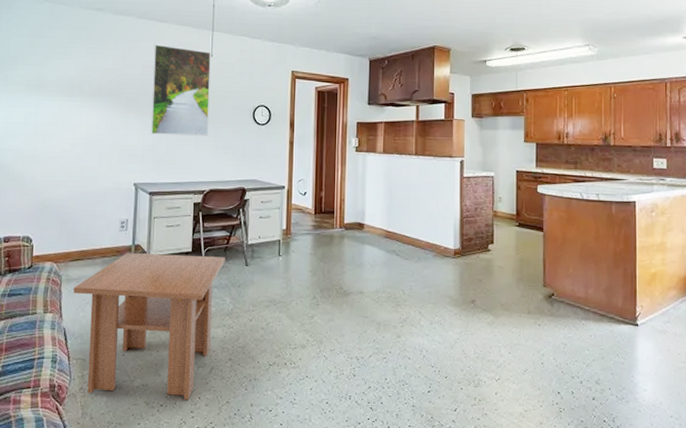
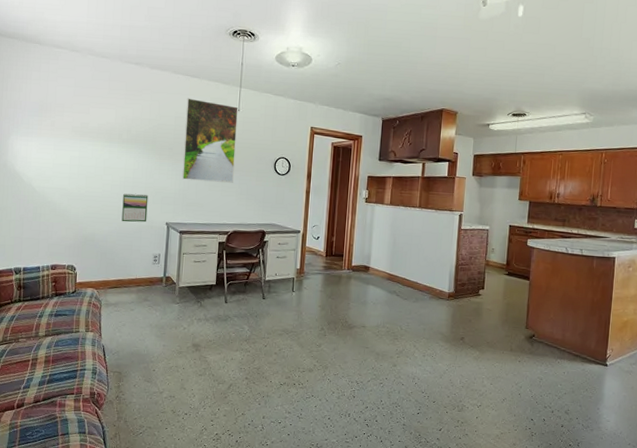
coffee table: present [73,252,225,401] -> none [111,282,245,411]
calendar: none [83,152,114,185] -> present [121,193,149,223]

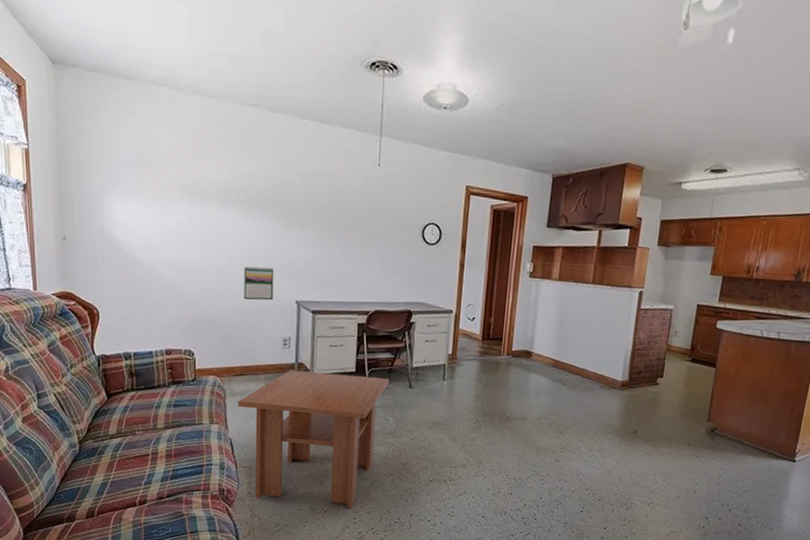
coffee table: none [111,282,245,411] -> present [238,369,389,509]
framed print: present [181,98,238,183] -> none [312,149,378,254]

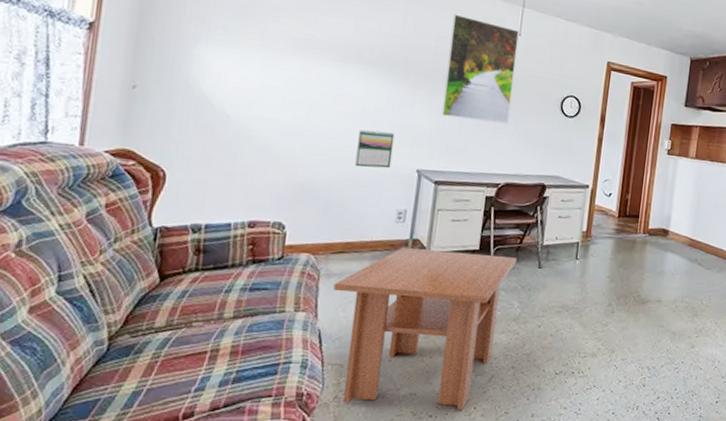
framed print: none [312,149,378,254] -> present [441,14,519,124]

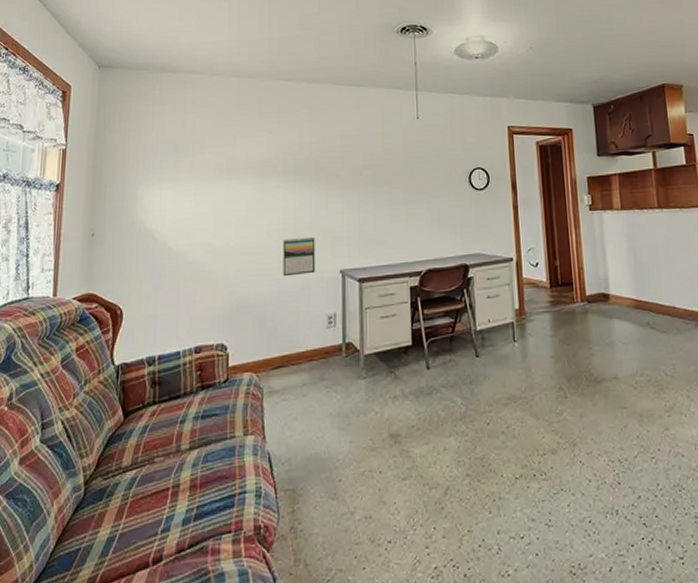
coffee table: present [333,246,517,411] -> none [277,348,452,534]
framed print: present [441,14,519,124] -> none [353,111,420,212]

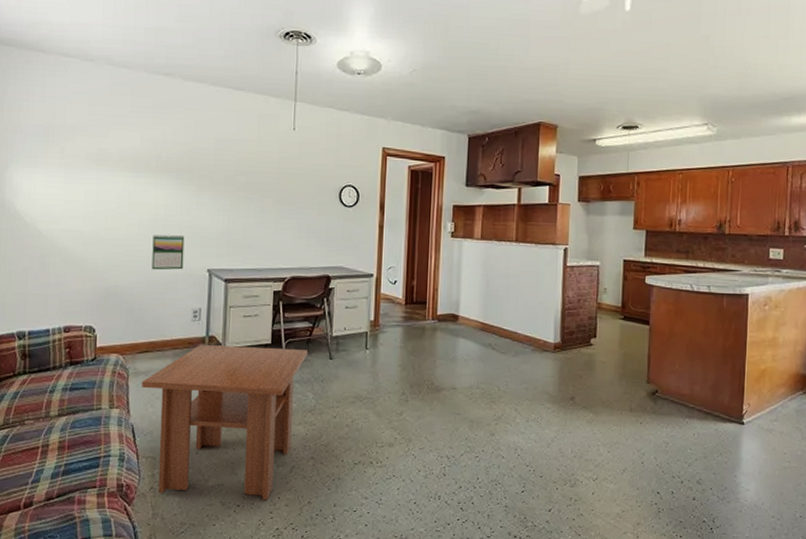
coffee table: none [277,348,452,534] -> present [142,344,307,501]

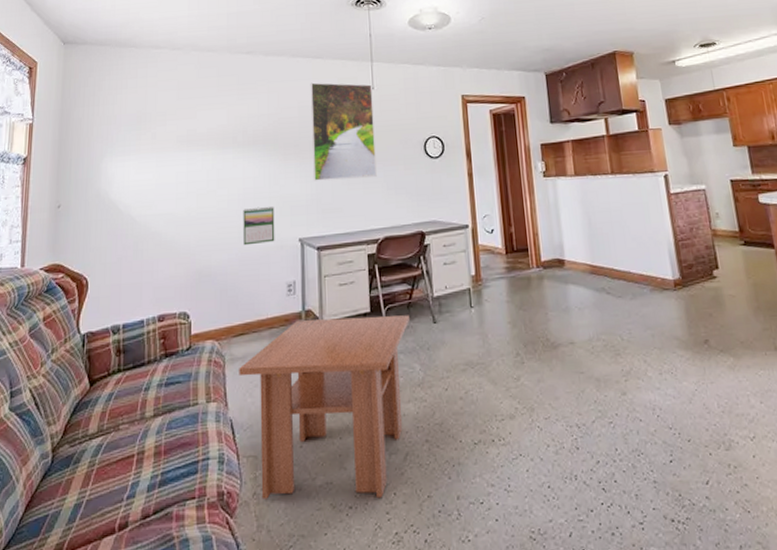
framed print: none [225,115,293,218] -> present [310,82,377,181]

